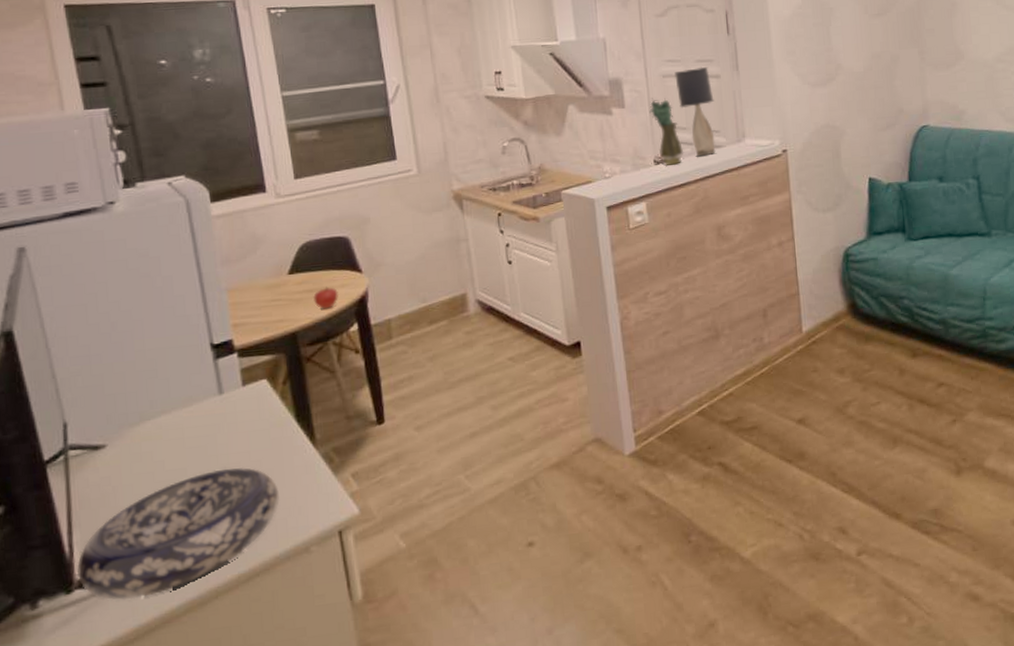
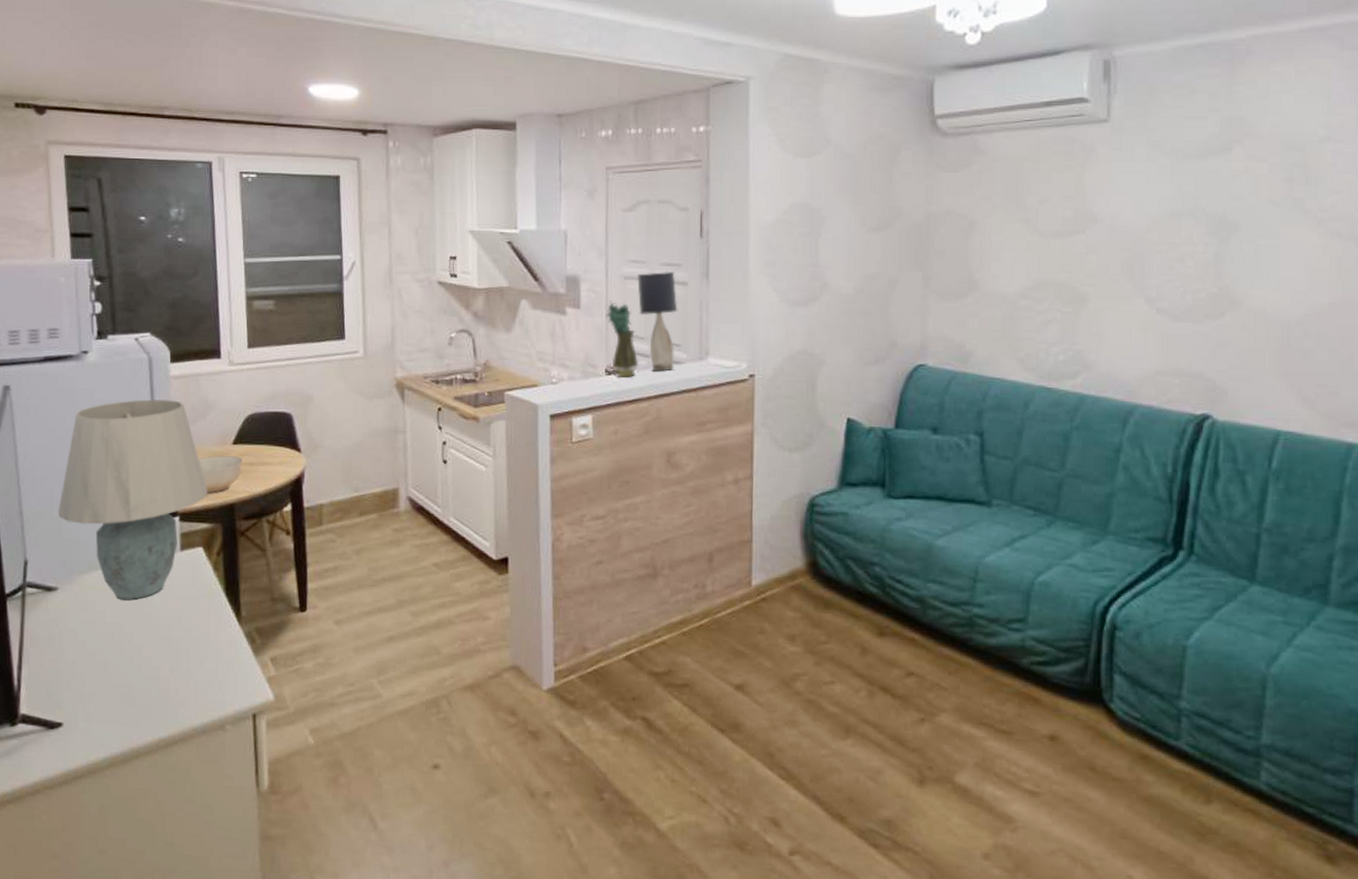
decorative bowl: present [76,467,280,601] -> none [21,630,203,744]
table lamp: none [97,239,266,445] -> present [58,399,208,600]
bowl: none [252,285,301,326] -> present [198,455,243,494]
fruit: present [313,286,338,309] -> none [253,461,276,485]

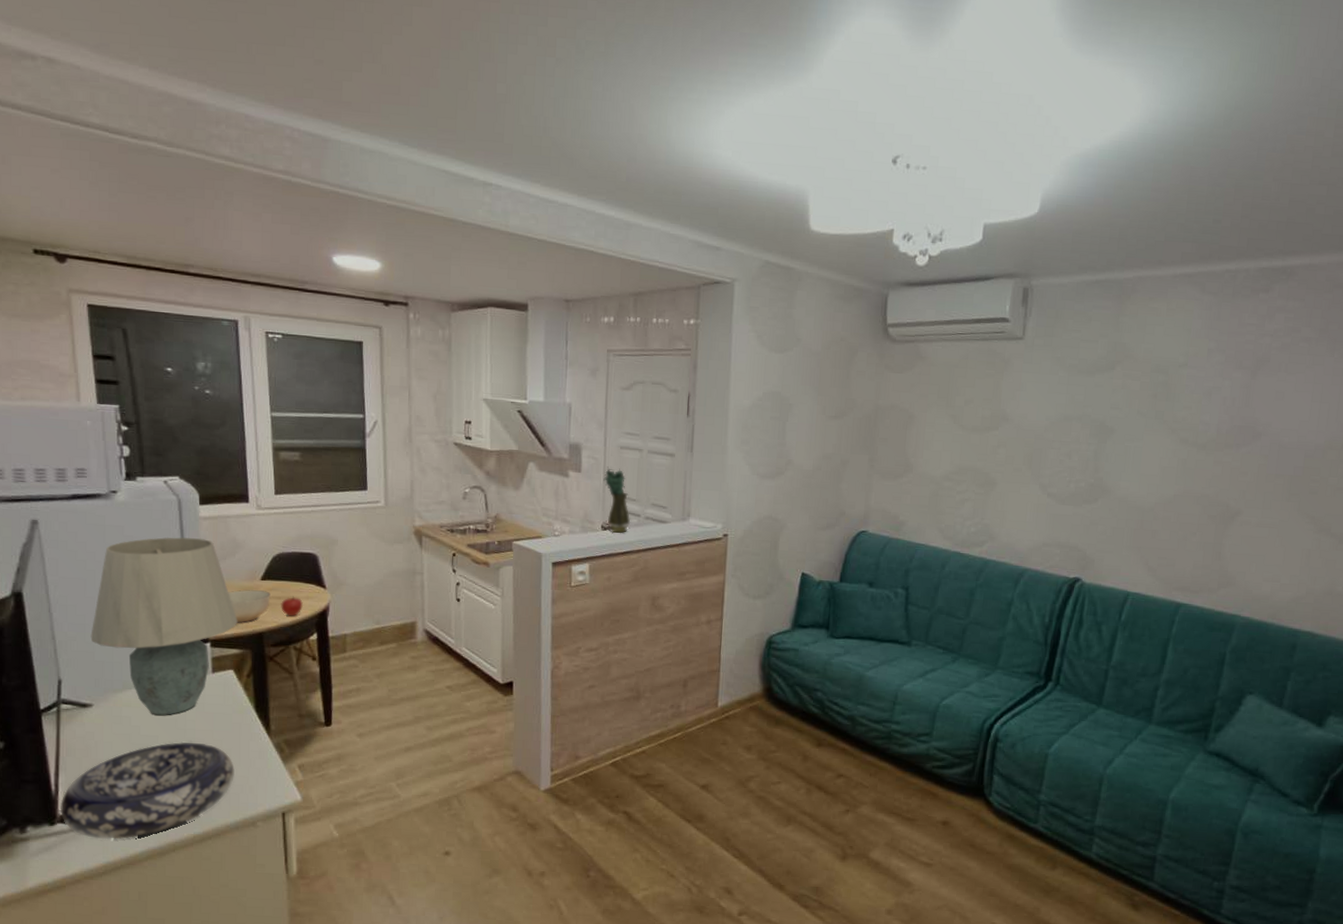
decorative bowl: none [21,630,203,744] -> present [59,741,235,840]
fruit: none [253,461,276,485] -> present [281,596,303,616]
table lamp: present [637,271,678,372] -> none [631,443,666,529]

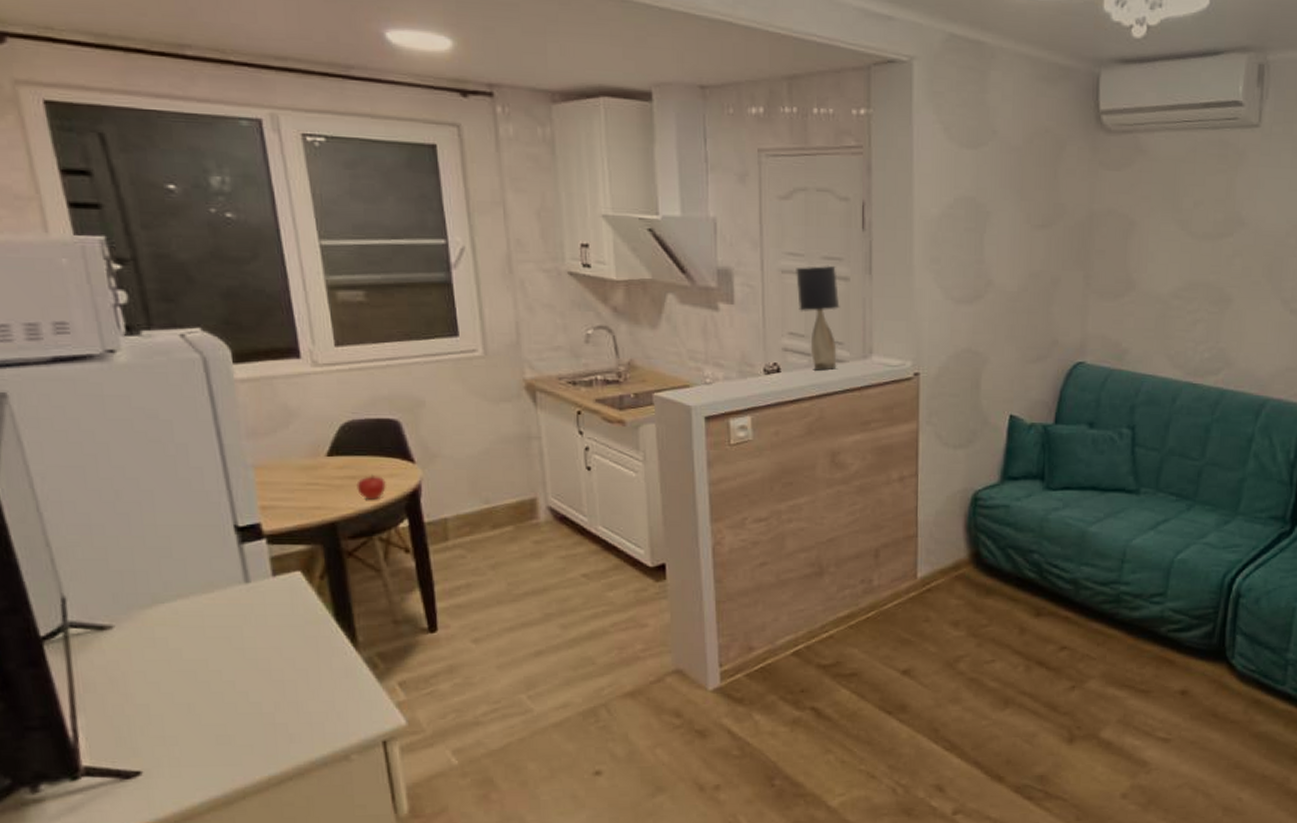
decorative bowl: present [59,741,235,840] -> none [82,664,316,793]
table lamp: present [90,537,238,716] -> none [99,407,301,634]
bowl: present [228,589,271,623] -> none [283,469,342,512]
vase: present [603,466,631,534] -> none [763,296,800,378]
table lamp: none [631,443,666,529] -> present [796,265,840,371]

